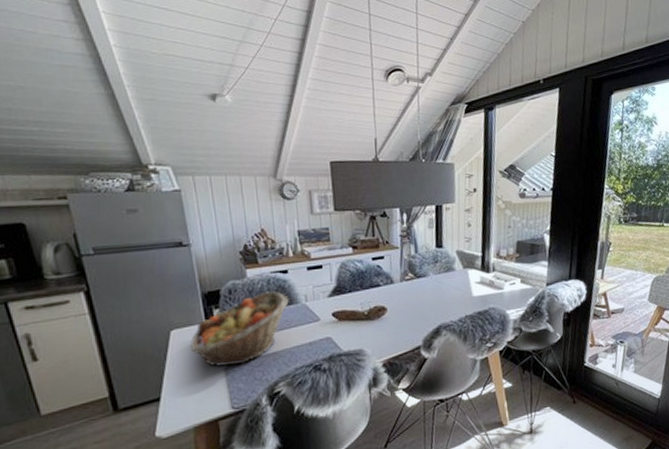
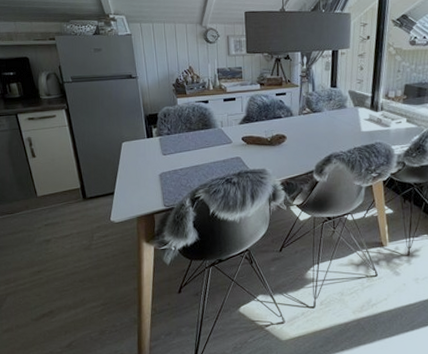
fruit basket: present [191,291,289,368] -> none [136,117,209,174]

